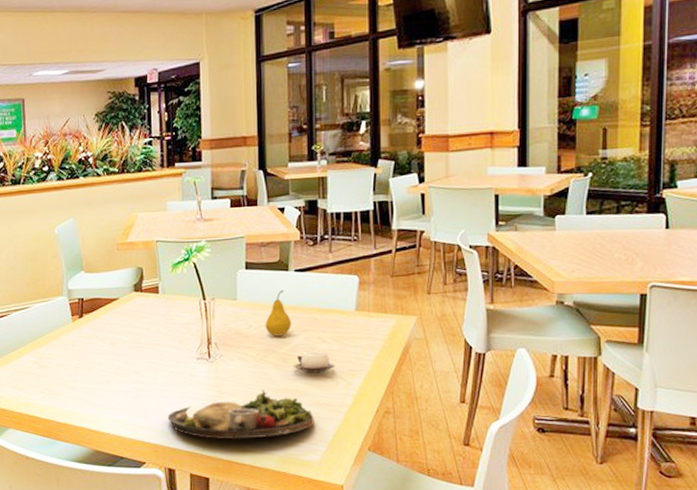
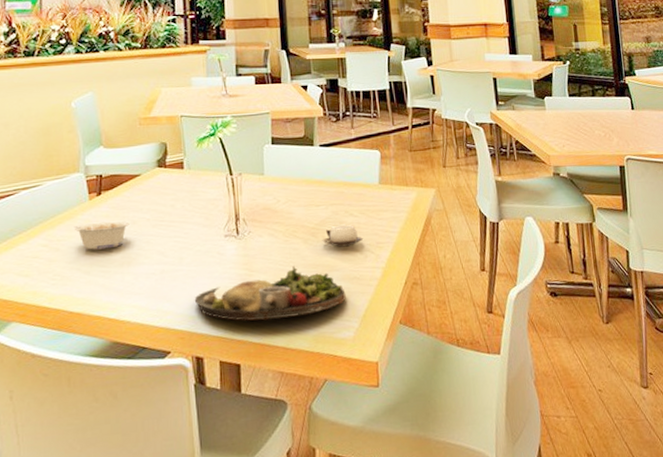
legume: none [59,342,109,368] -> present [74,221,130,250]
fruit: present [265,290,292,337] -> none [293,164,319,211]

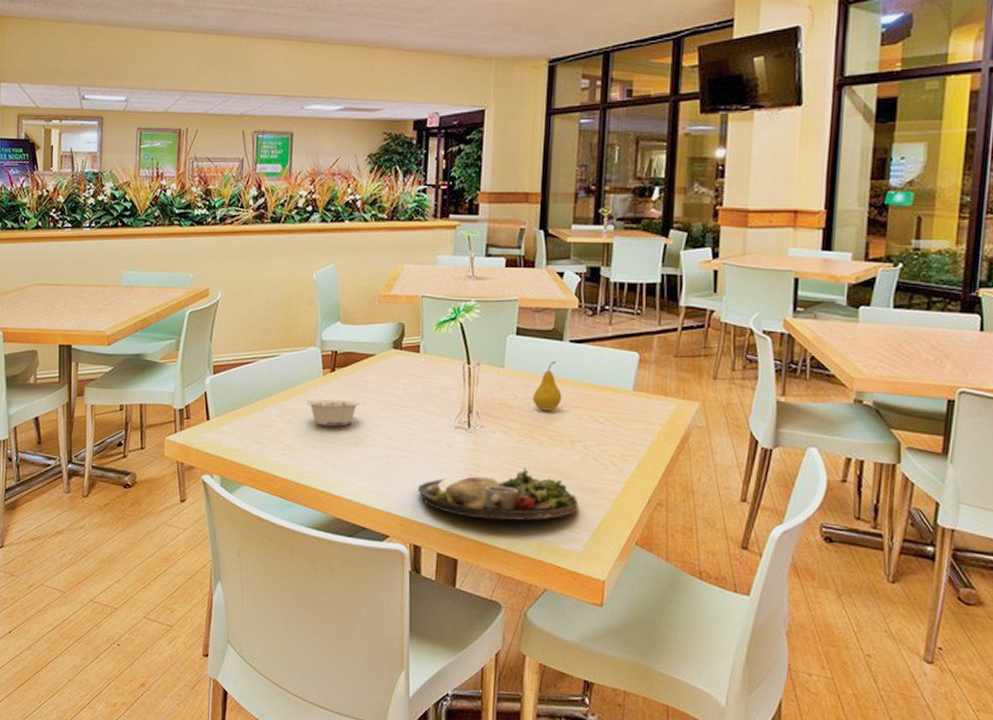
fruit: none [293,164,319,211] -> present [532,361,562,411]
cup: present [322,225,364,247] -> none [559,431,607,455]

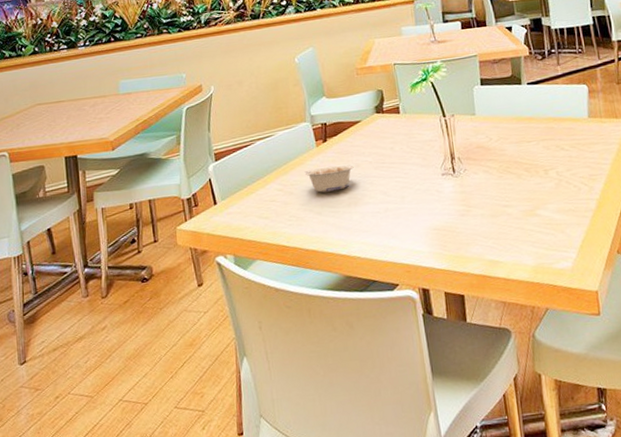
dinner plate: present [417,467,579,521] -> none [417,200,562,254]
fruit: present [532,361,562,411] -> none [504,102,530,148]

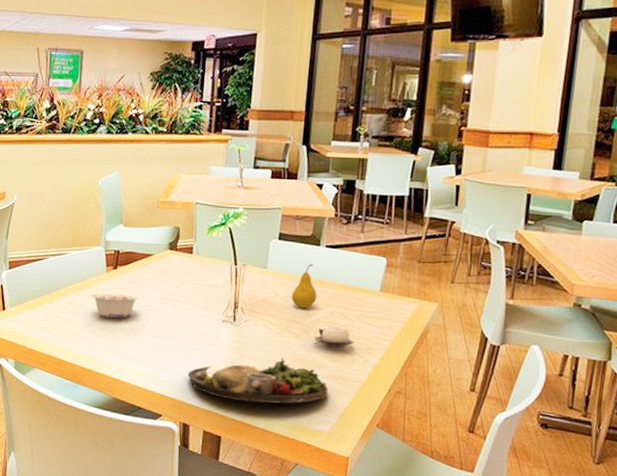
dinner plate: none [417,200,562,254] -> present [187,357,328,404]
fruit: none [504,102,530,148] -> present [291,263,317,308]
cup: none [535,159,576,181] -> present [313,326,355,348]

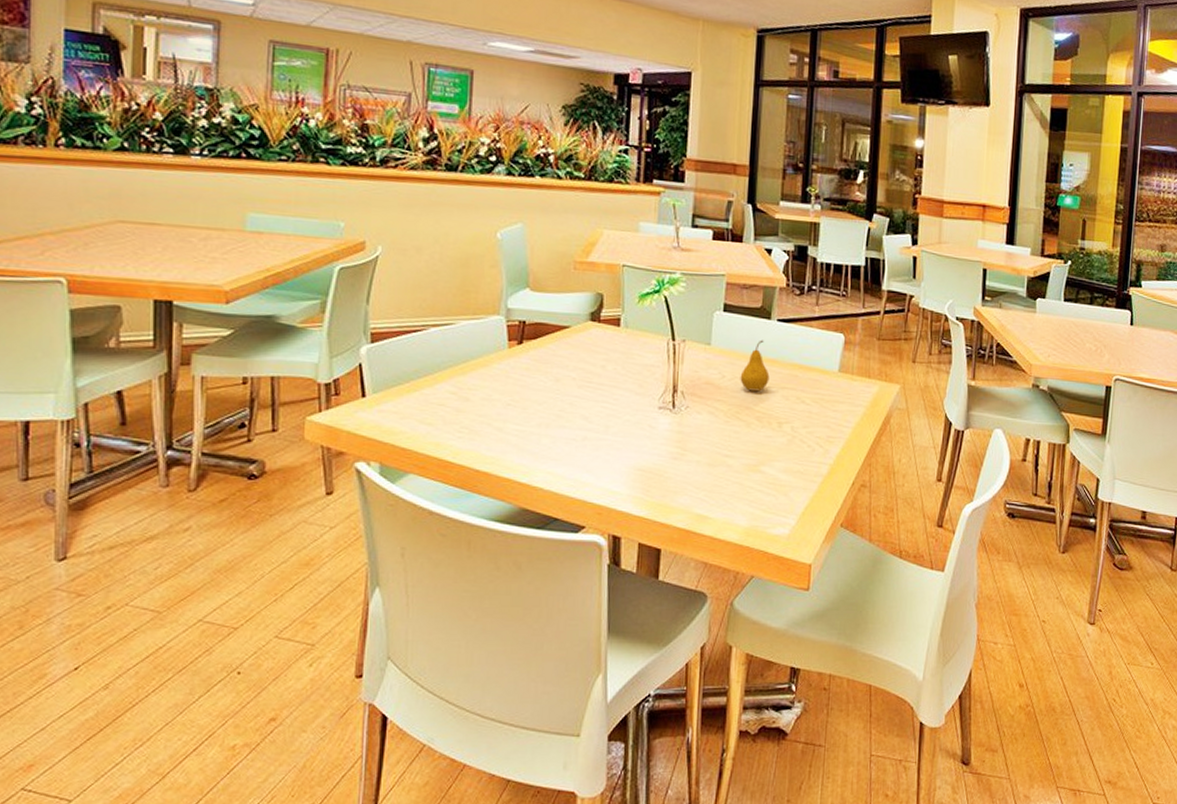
legume: present [91,293,139,318] -> none [488,375,552,406]
dinner plate: present [187,357,328,404] -> none [617,449,786,506]
cup: present [313,326,355,348] -> none [767,412,814,437]

